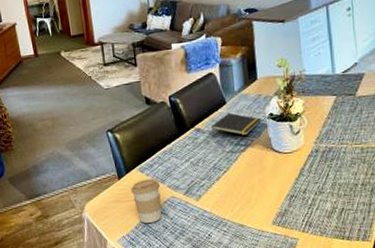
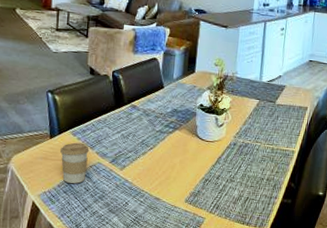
notepad: present [210,112,261,137] -> none [146,96,192,119]

